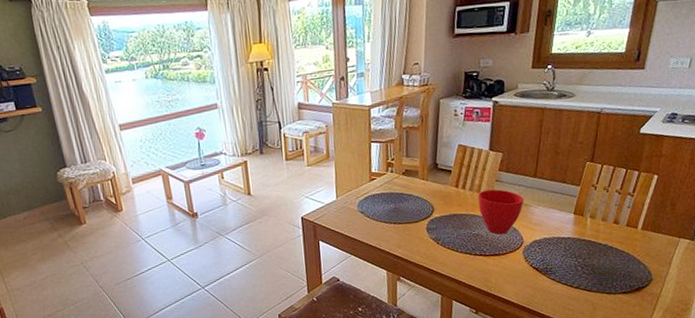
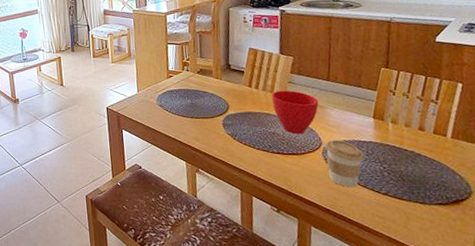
coffee cup: none [526,237,562,284] -> present [325,139,364,188]

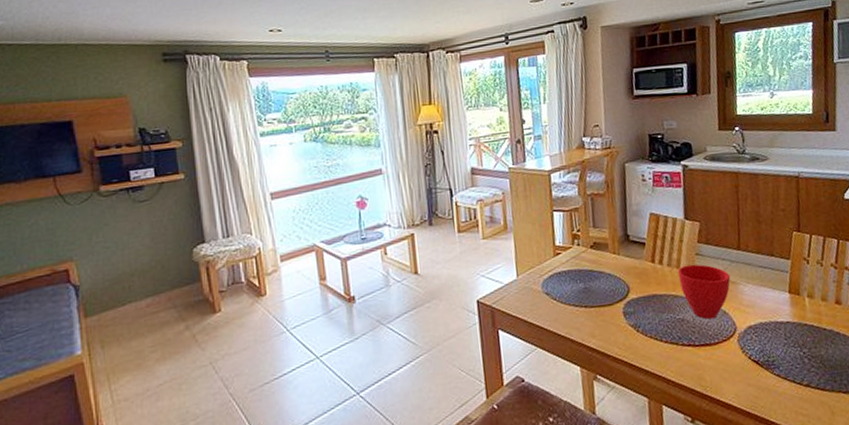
coffee cup: present [325,139,364,188] -> none [740,322,783,382]

